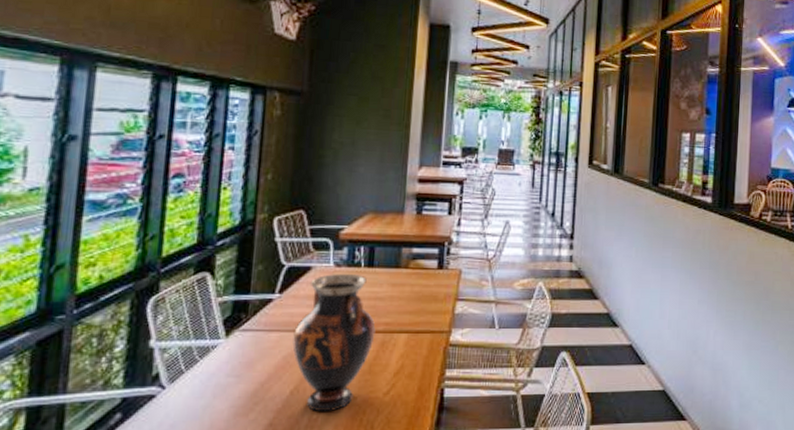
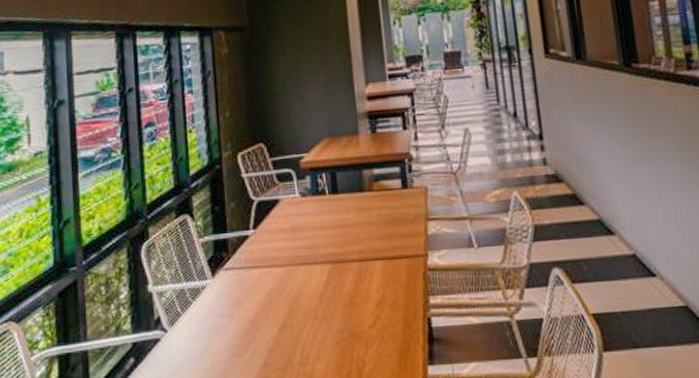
vase: present [292,273,376,412] -> none [273,202,351,349]

